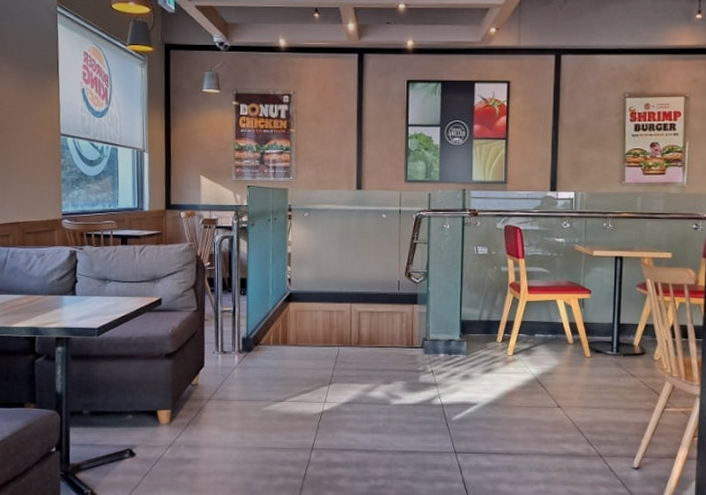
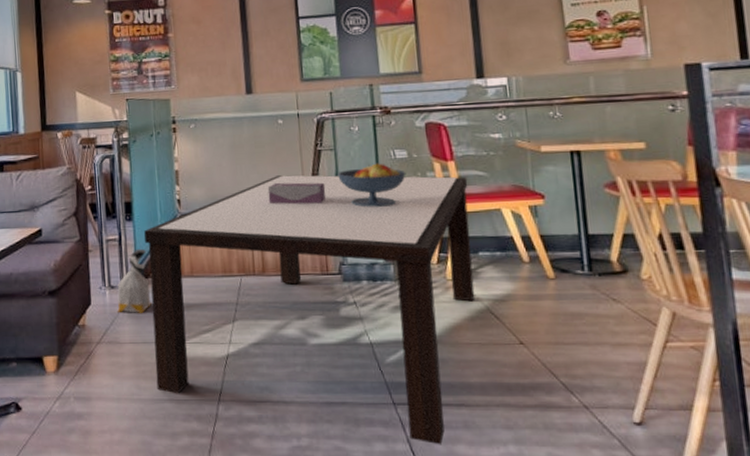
bag: none [228,319,259,376] -> present [117,248,151,314]
dining table: none [257,263,533,484] -> present [144,175,475,445]
tissue box: none [368,268,417,289] -> present [267,182,326,205]
fruit bowl: none [429,257,485,294] -> present [338,163,406,207]

